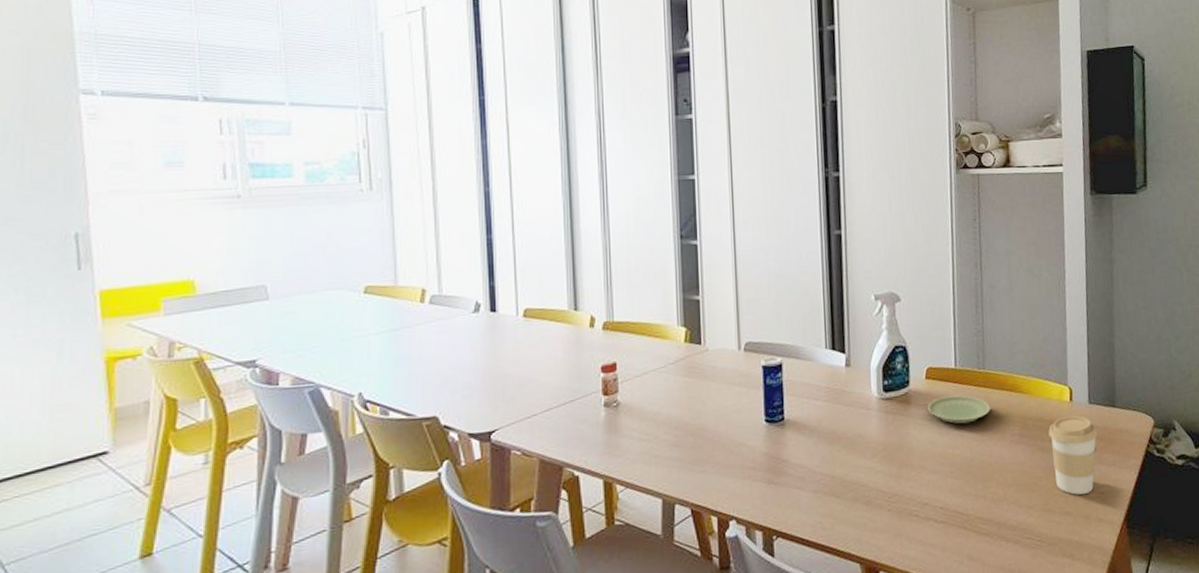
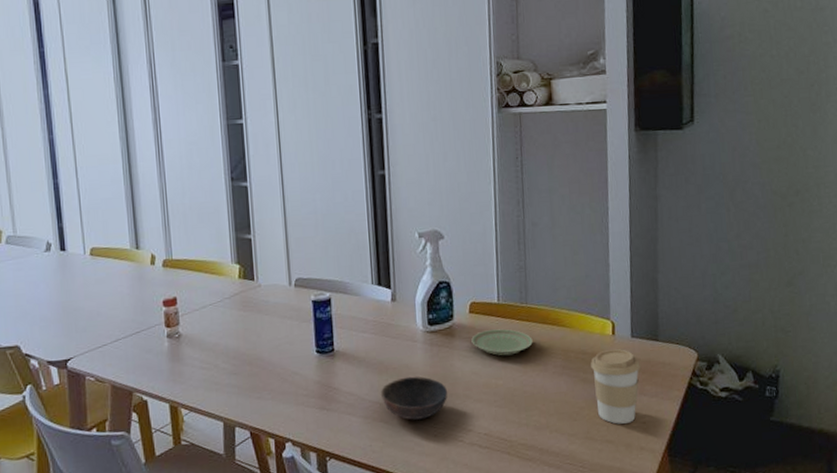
bowl: none [832,446,903,494] -> present [380,376,448,420]

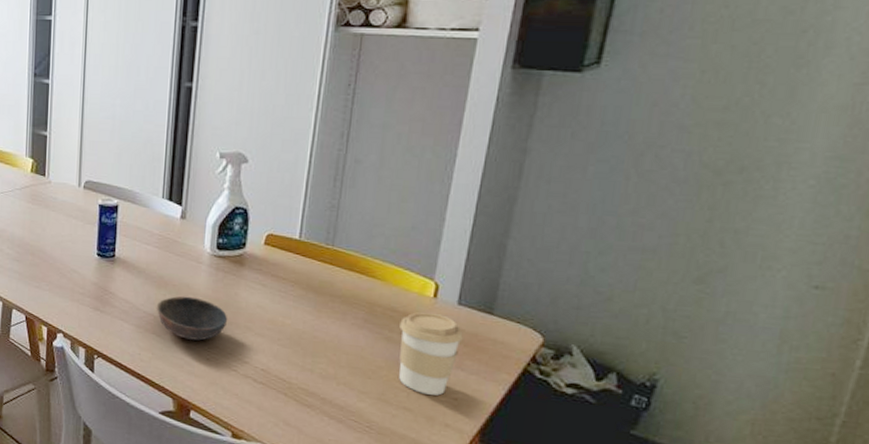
plate: present [471,328,533,356] -> none [262,265,334,297]

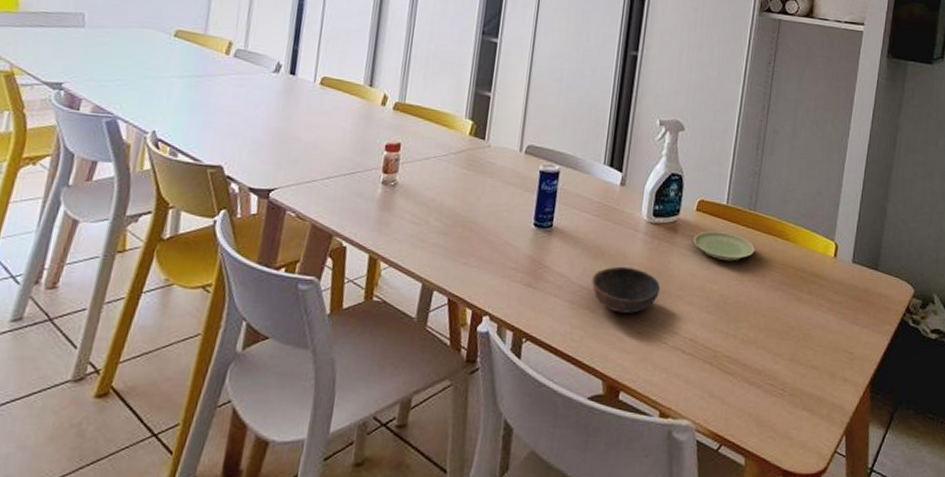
plate: none [262,265,334,297] -> present [693,231,755,261]
coffee cup: present [399,312,463,396] -> none [807,271,857,351]

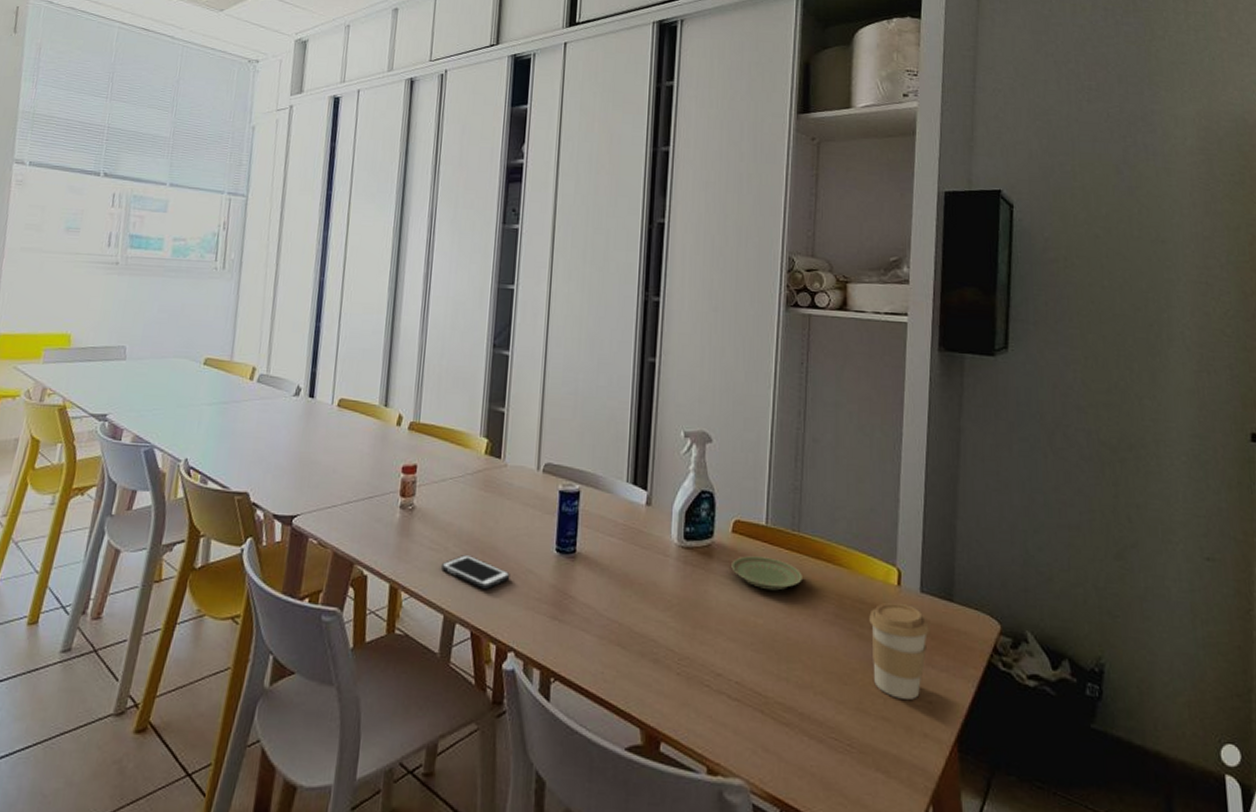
cell phone: none [421,227,489,259] -> present [440,554,510,589]
bowl: present [591,266,661,313] -> none [621,596,698,651]
coffee cup: none [807,271,857,351] -> present [869,602,929,699]

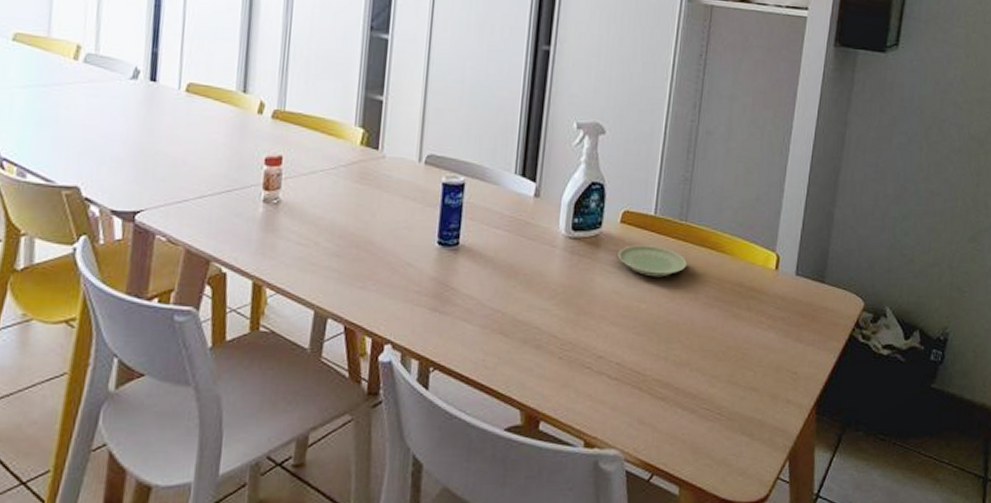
cell phone: present [440,554,510,589] -> none [310,248,388,283]
coffee cup: present [869,602,929,699] -> none [746,285,801,371]

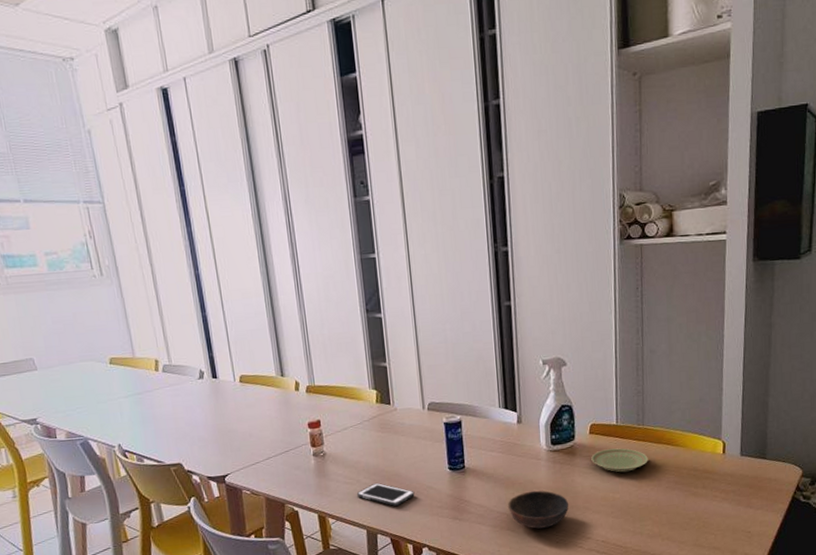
cell phone: none [310,248,388,283] -> present [356,482,415,506]
bowl: none [504,286,583,337] -> present [507,490,569,529]

